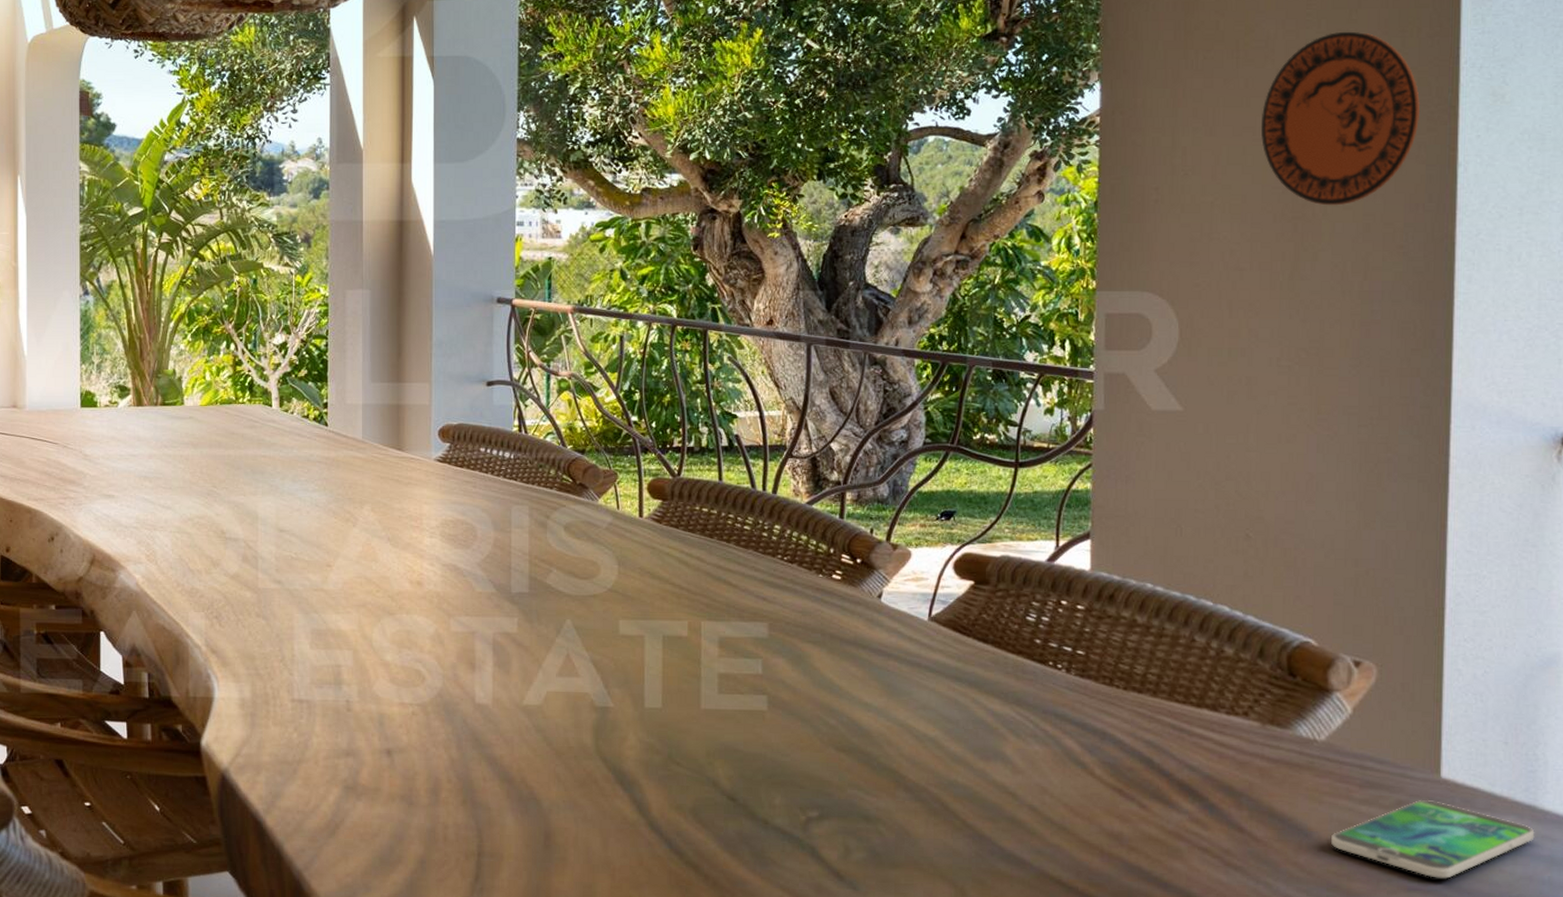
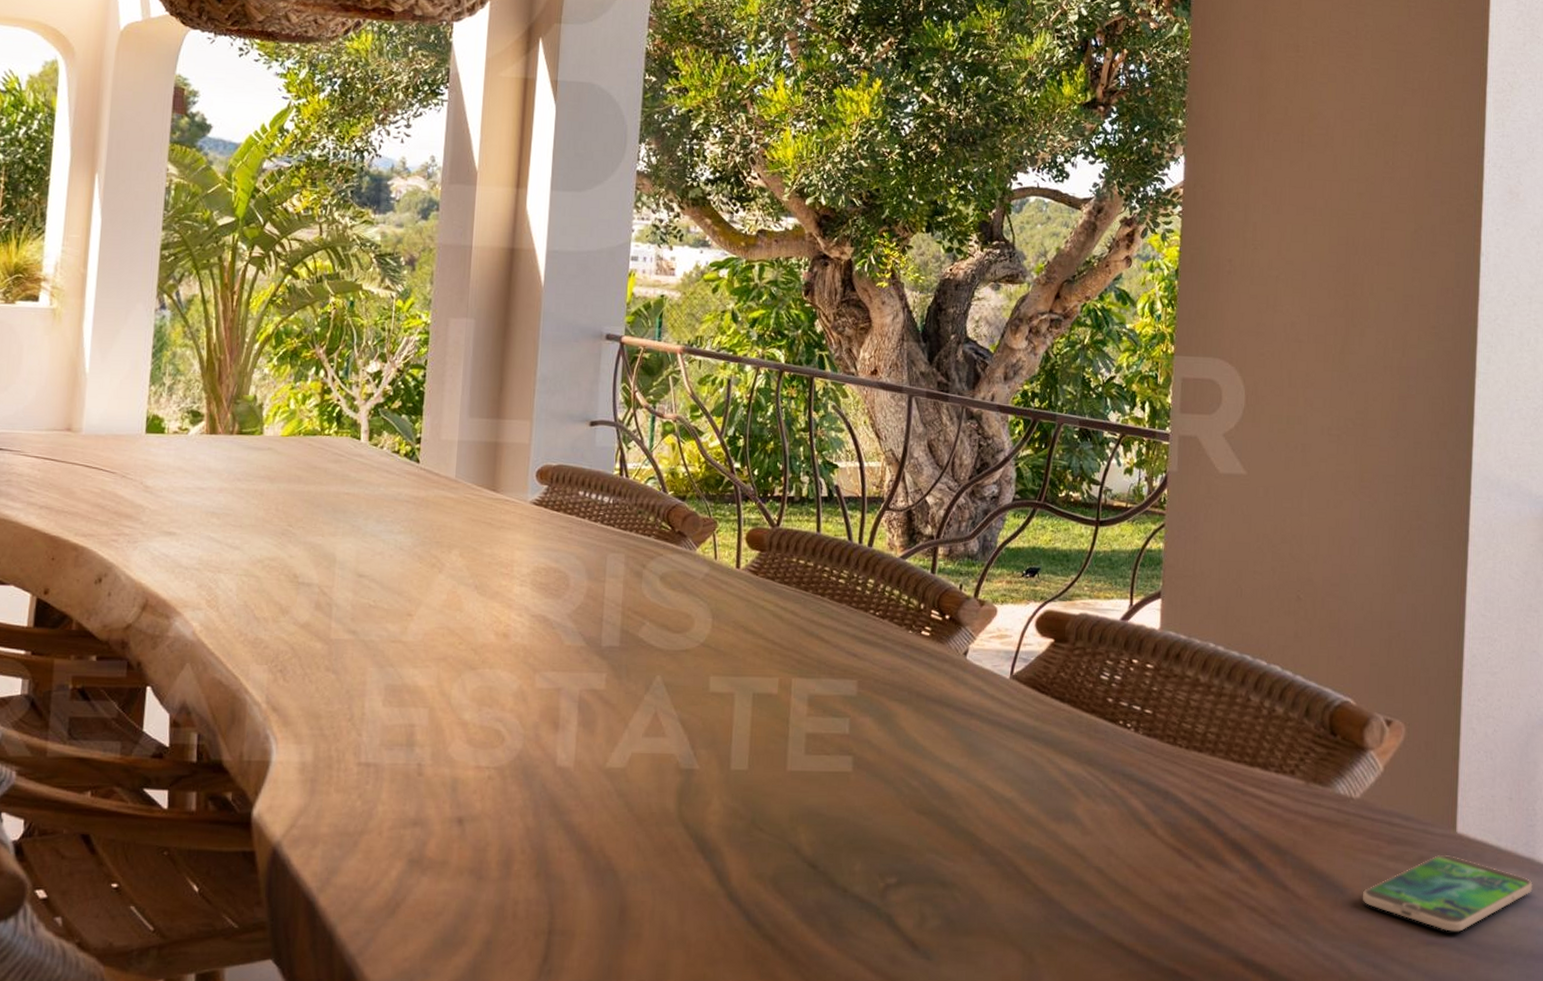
decorative plate: present [1260,31,1421,206] -> none [1320,125,1452,287]

